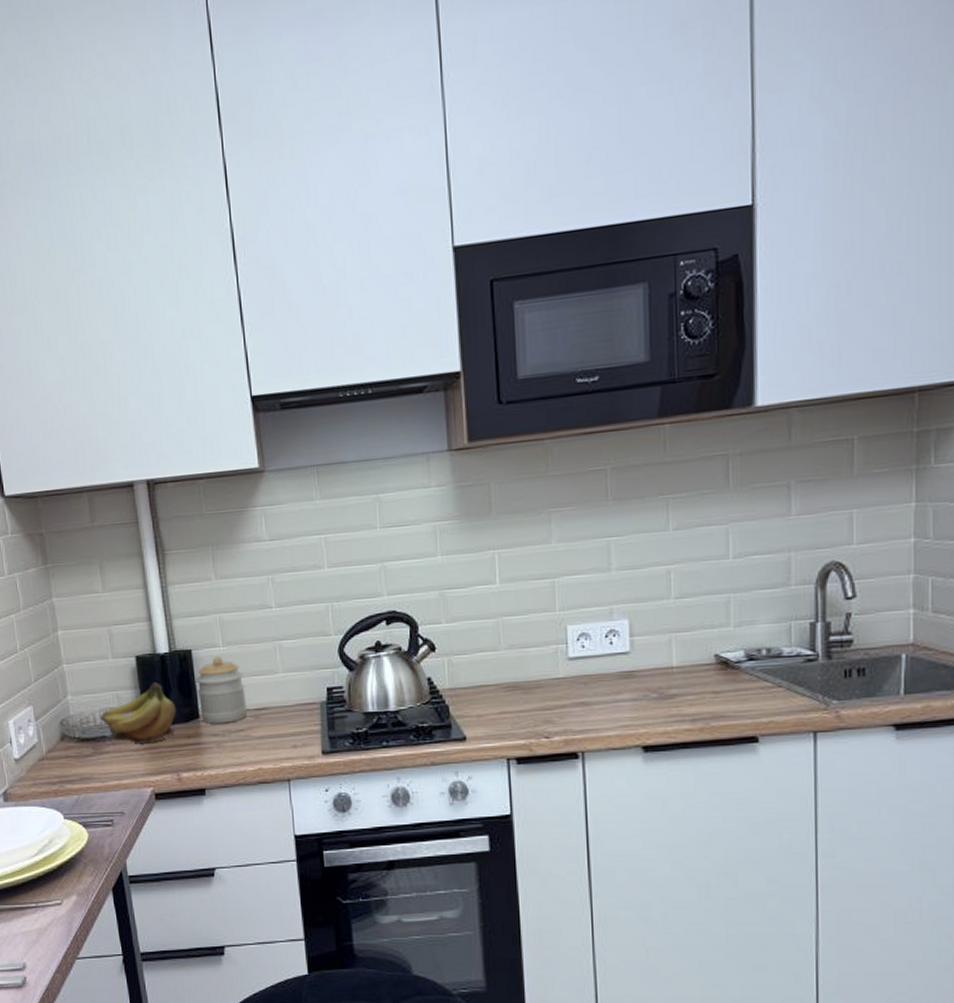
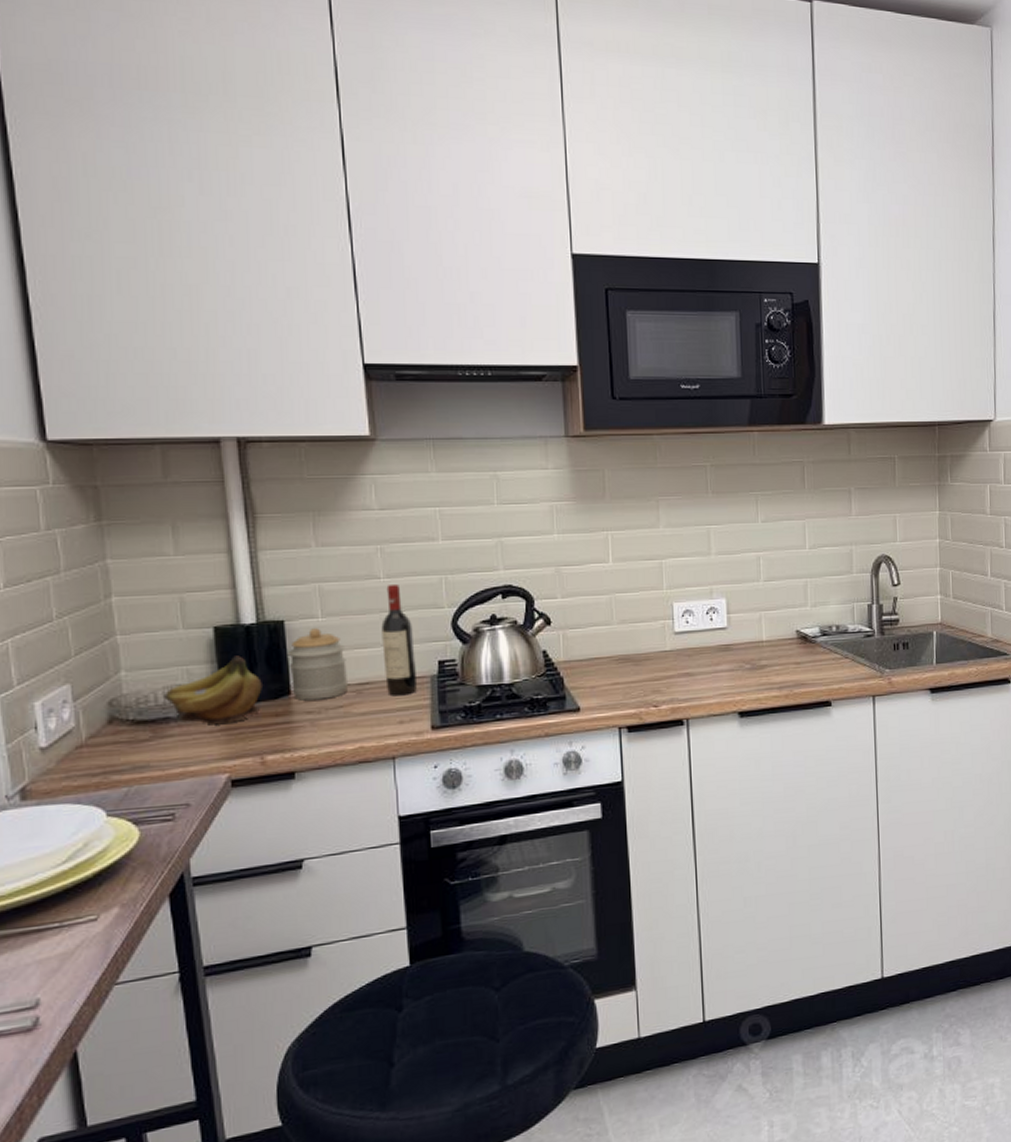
wine bottle: none [274,613,309,722] -> present [381,585,418,696]

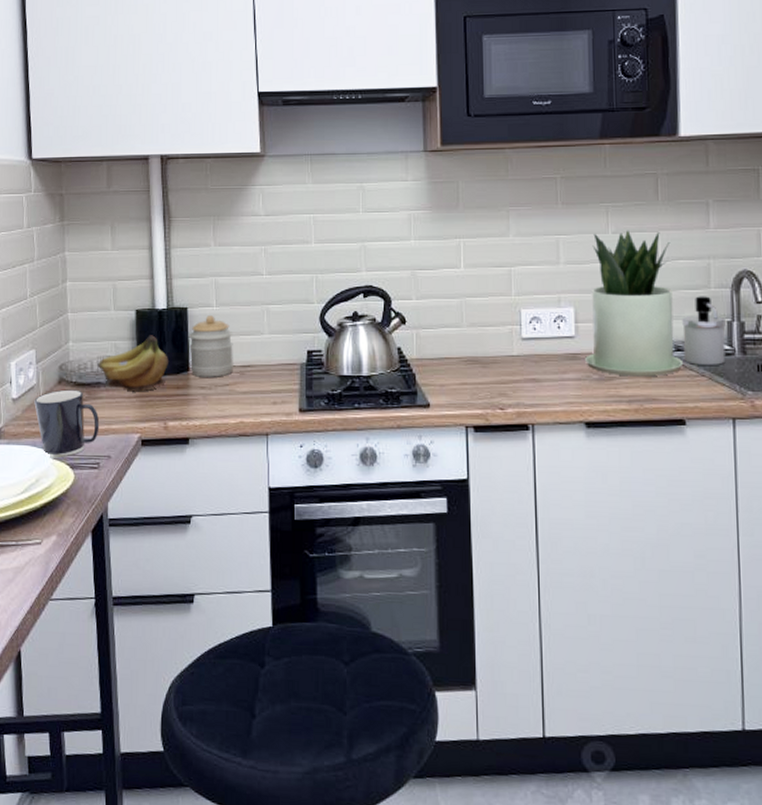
mug: none [74,728,172,816] -> present [34,389,100,459]
wine bottle: present [381,585,418,696] -> none [262,281,290,380]
planter: none [737,518,829,664] -> present [585,230,684,377]
soap dispenser: none [828,581,866,648] -> present [682,296,726,365]

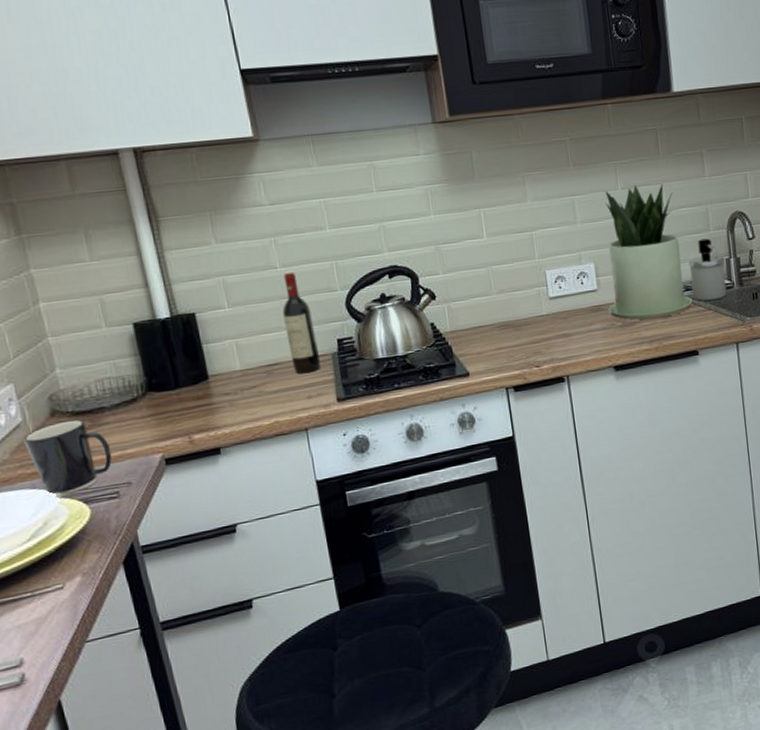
fruit: present [97,335,168,392] -> none [96,347,184,411]
jar: present [189,315,234,377] -> none [202,317,260,384]
wine bottle: none [262,281,290,380] -> present [282,273,321,374]

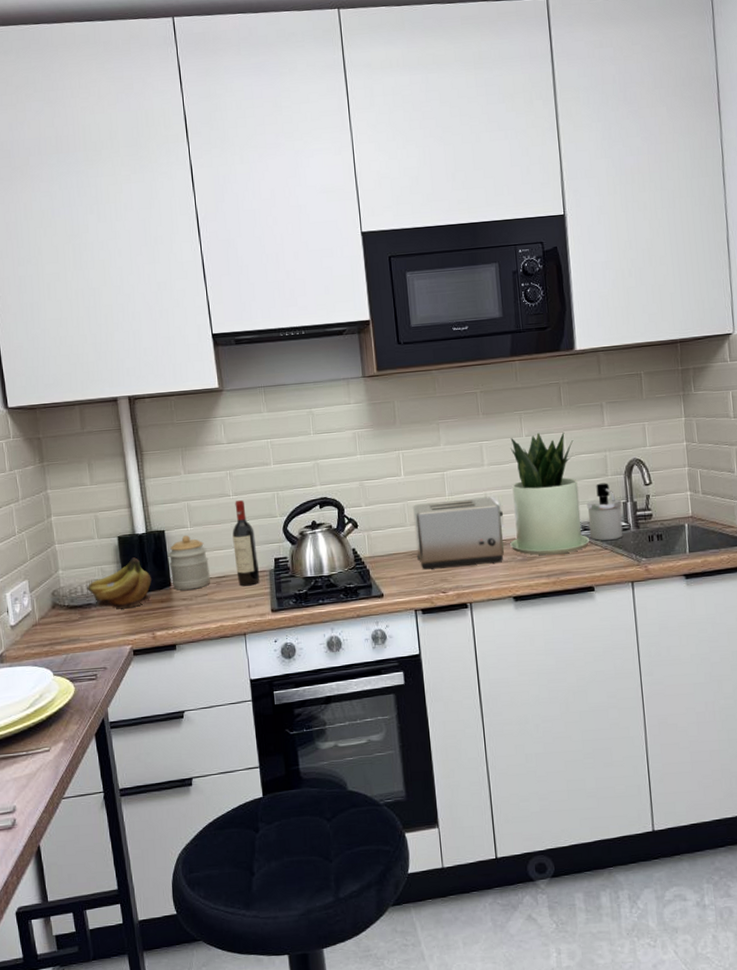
mug: present [23,419,113,498] -> none [31,612,94,675]
fruit: none [96,347,184,411] -> present [87,557,152,609]
jar: none [202,317,260,384] -> present [168,535,211,590]
toaster: none [499,258,602,342] -> present [413,497,504,569]

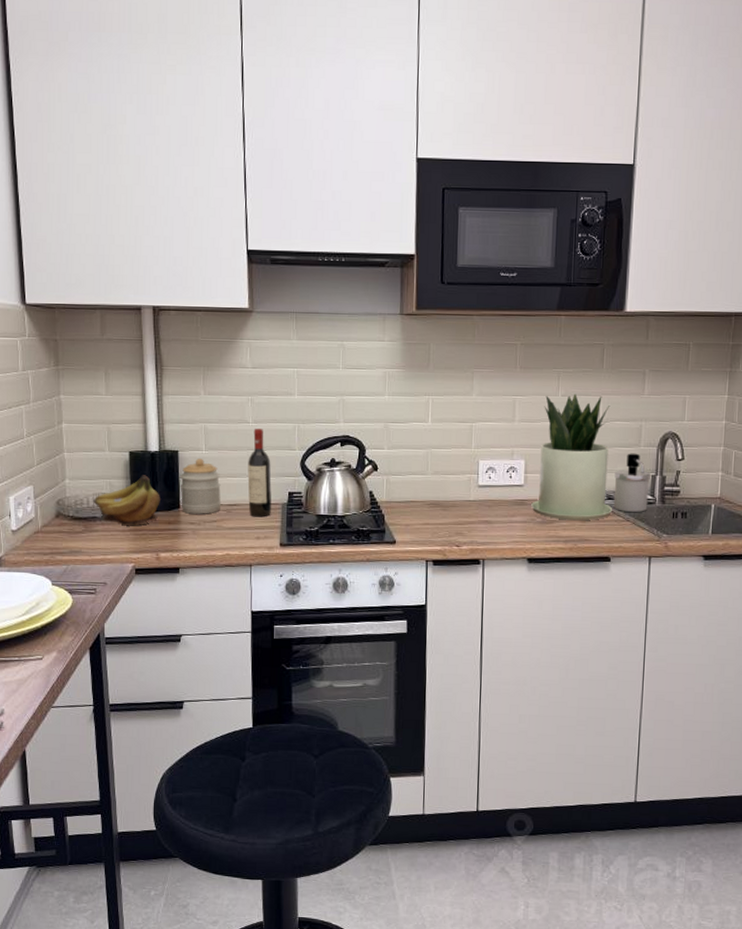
toaster: present [413,497,504,569] -> none [435,453,528,522]

